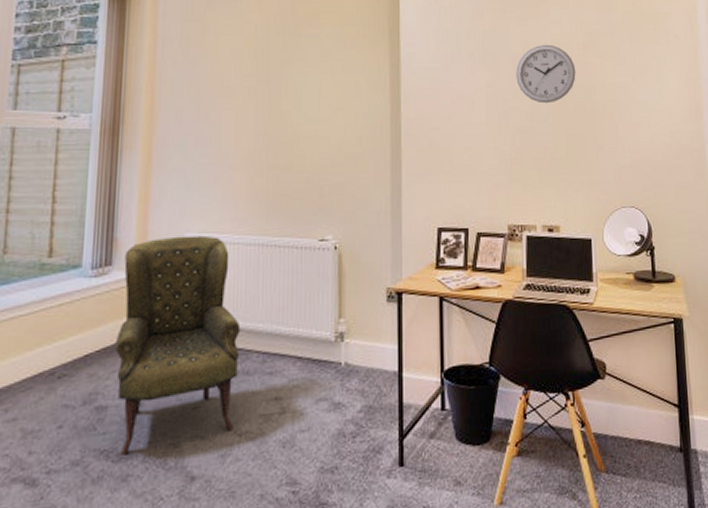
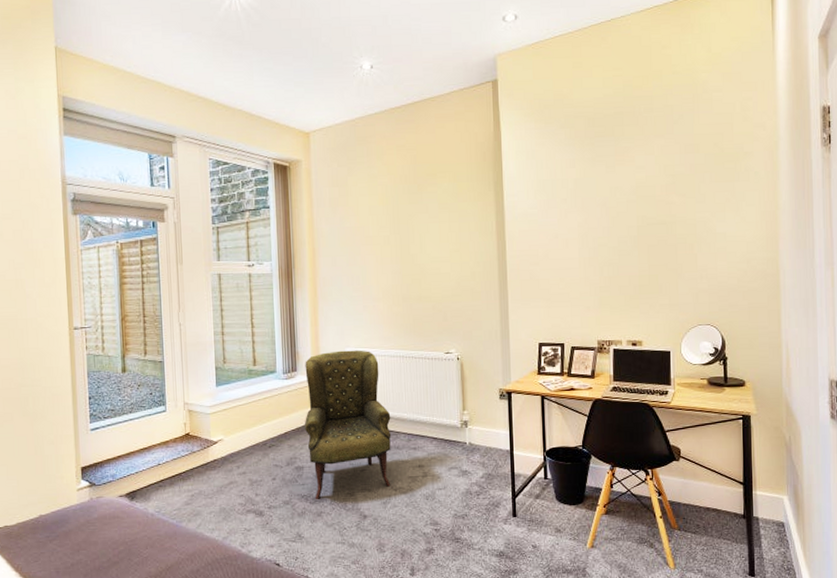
wall clock: present [516,45,576,104] -> none [604,188,659,240]

